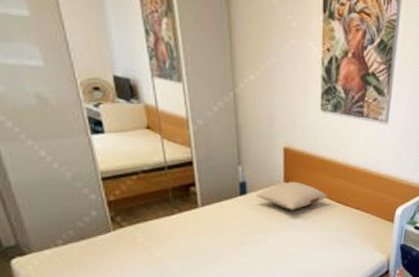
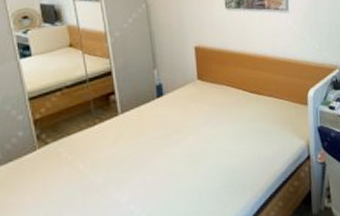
pillow: present [256,181,327,210] -> none [172,77,240,106]

